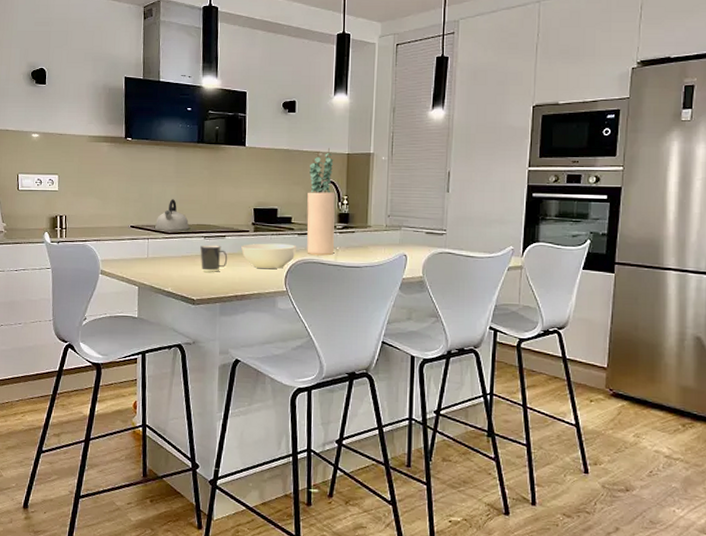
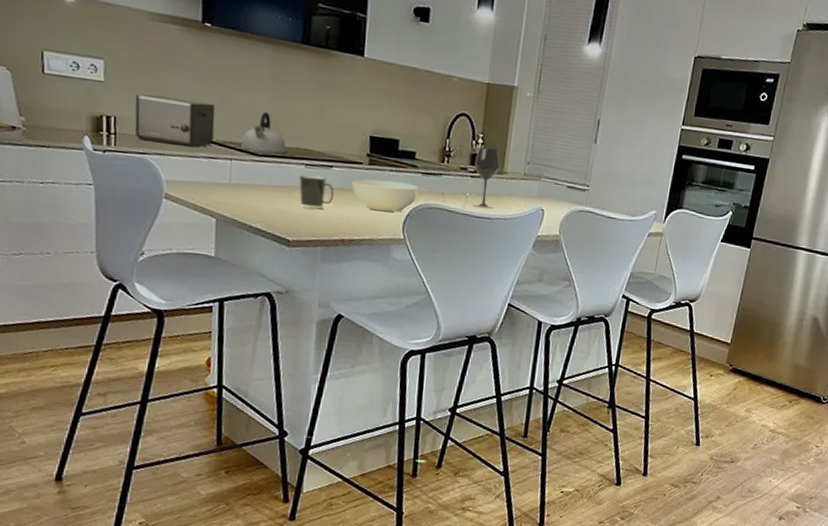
toaster: none [79,196,136,233] -> present [135,94,215,148]
vase: present [306,147,335,256] -> none [431,72,471,203]
wineglass: none [342,207,364,259] -> present [471,147,500,210]

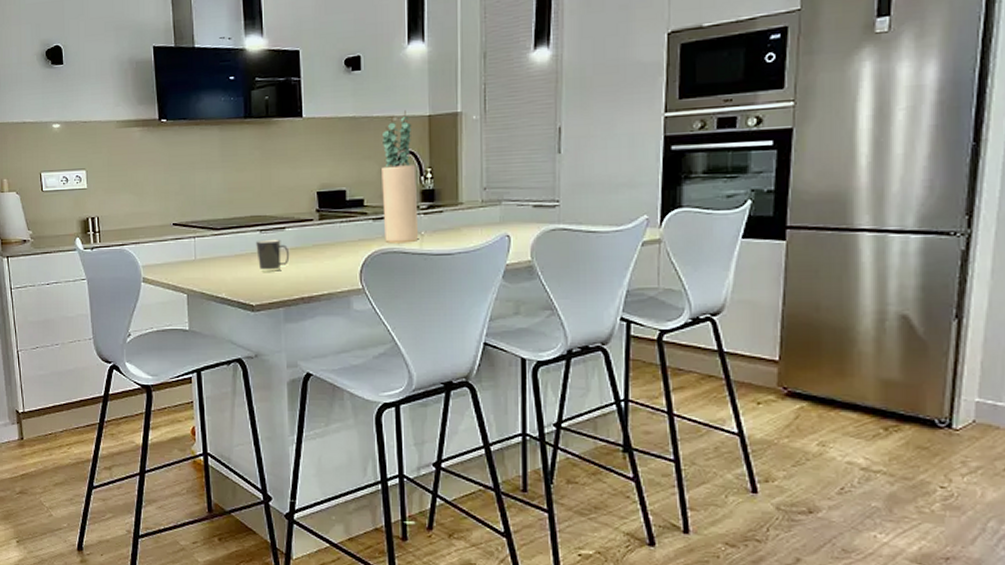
toaster: present [135,94,215,148] -> none [112,190,178,234]
kettle: present [239,112,287,155] -> none [200,188,242,227]
bowl: present [351,178,420,212] -> none [305,232,373,264]
vase: none [431,72,471,203] -> present [382,109,419,244]
wineglass: present [471,147,500,210] -> none [426,181,454,245]

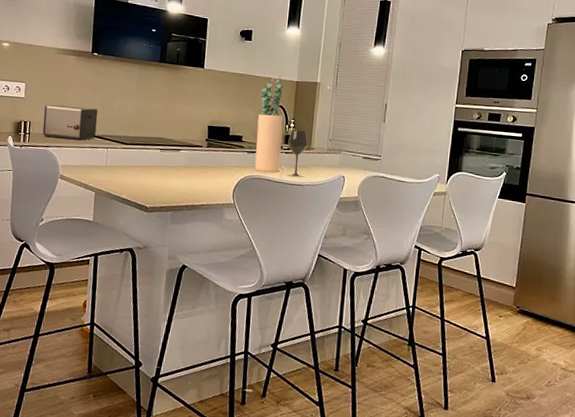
toaster: none [112,190,178,234] -> present [42,105,98,141]
mug: present [256,239,290,272] -> none [155,156,182,183]
wineglass: none [426,181,454,245] -> present [286,130,308,178]

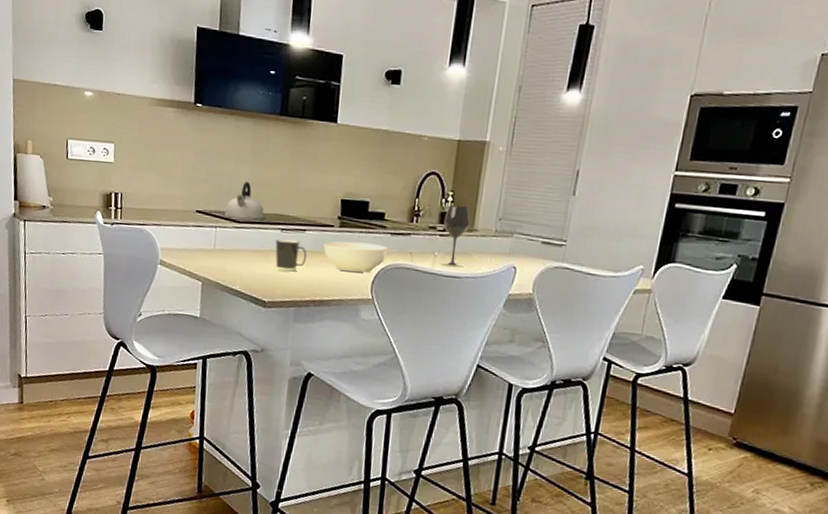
toaster: present [42,105,98,141] -> none [137,172,203,218]
kettle: none [114,112,147,143] -> present [223,182,265,221]
mug: none [155,156,182,183] -> present [275,238,307,272]
bowl: none [194,158,246,183] -> present [323,241,389,273]
vase: present [254,74,284,174] -> none [399,131,441,262]

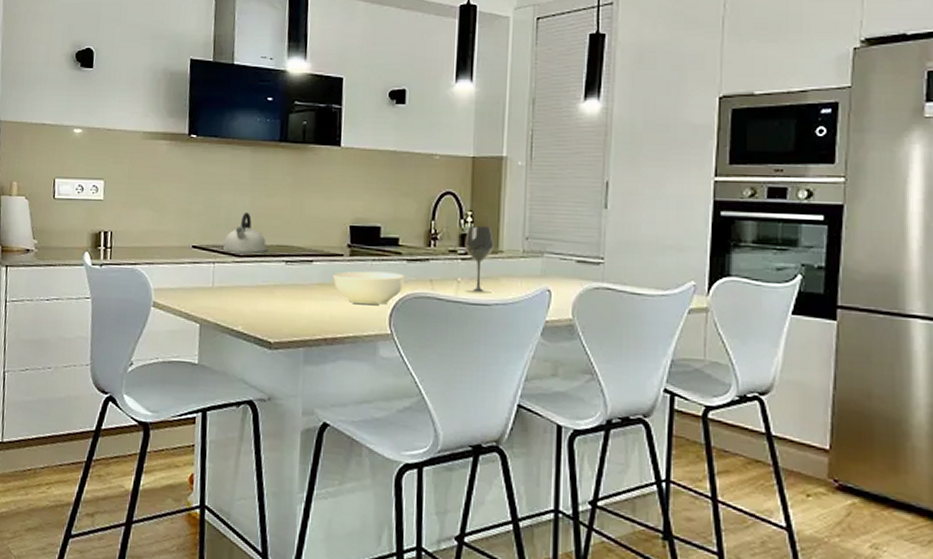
mug: present [275,238,307,272] -> none [280,271,316,308]

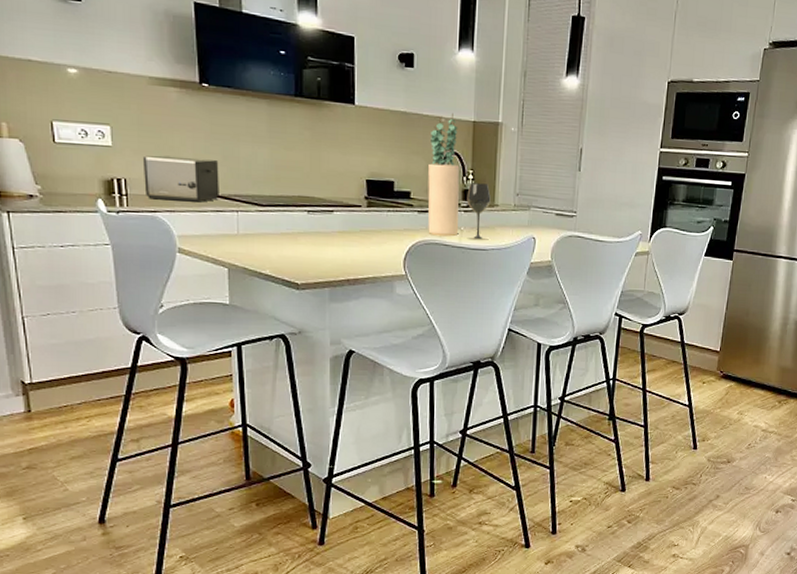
toaster: none [128,207,200,255] -> present [142,155,219,203]
kettle: present [222,212,267,254] -> none [244,164,289,204]
bowl: present [333,271,406,306] -> none [352,220,417,251]
vase: none [418,148,456,289] -> present [427,112,460,237]

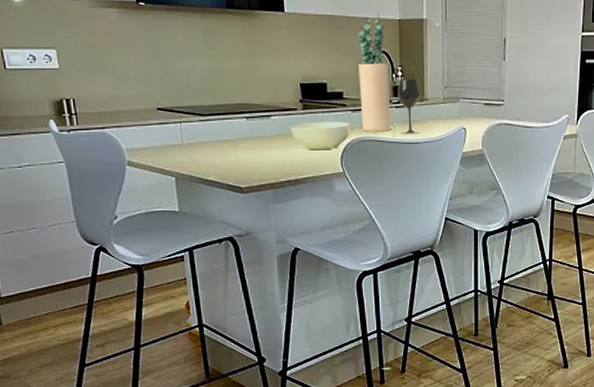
toaster: present [142,155,219,203] -> none [88,74,162,118]
bowl: none [352,220,417,251] -> present [290,121,352,150]

